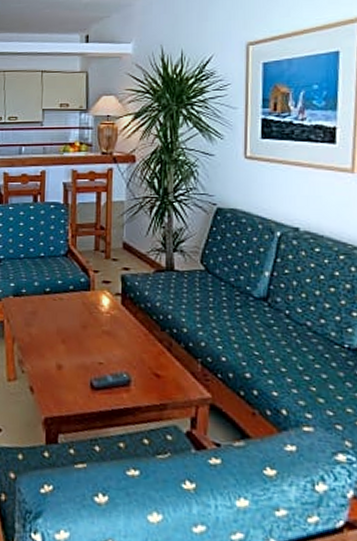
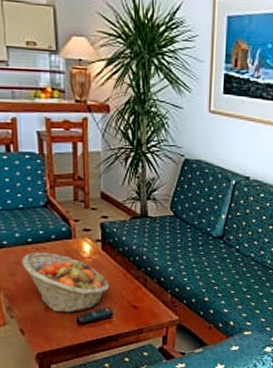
fruit basket: none [37,303,129,375] -> present [21,253,110,313]

